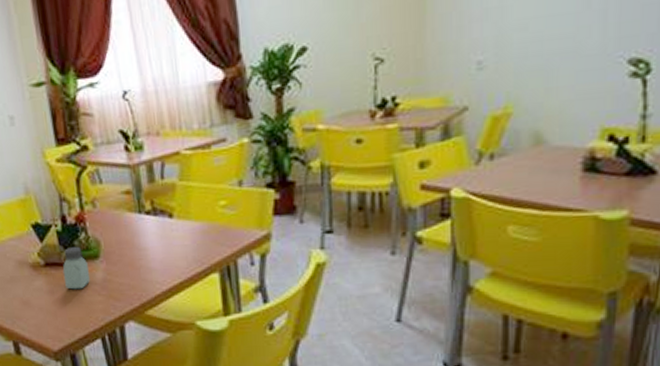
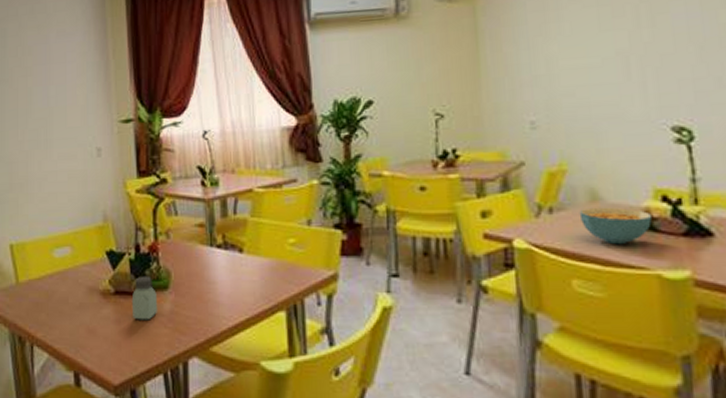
cereal bowl: none [521,150,595,189] -> present [579,207,652,245]

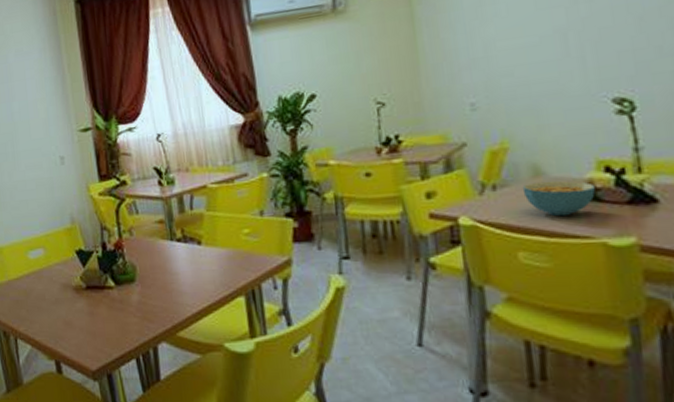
saltshaker: present [131,276,158,320] -> none [102,271,127,311]

